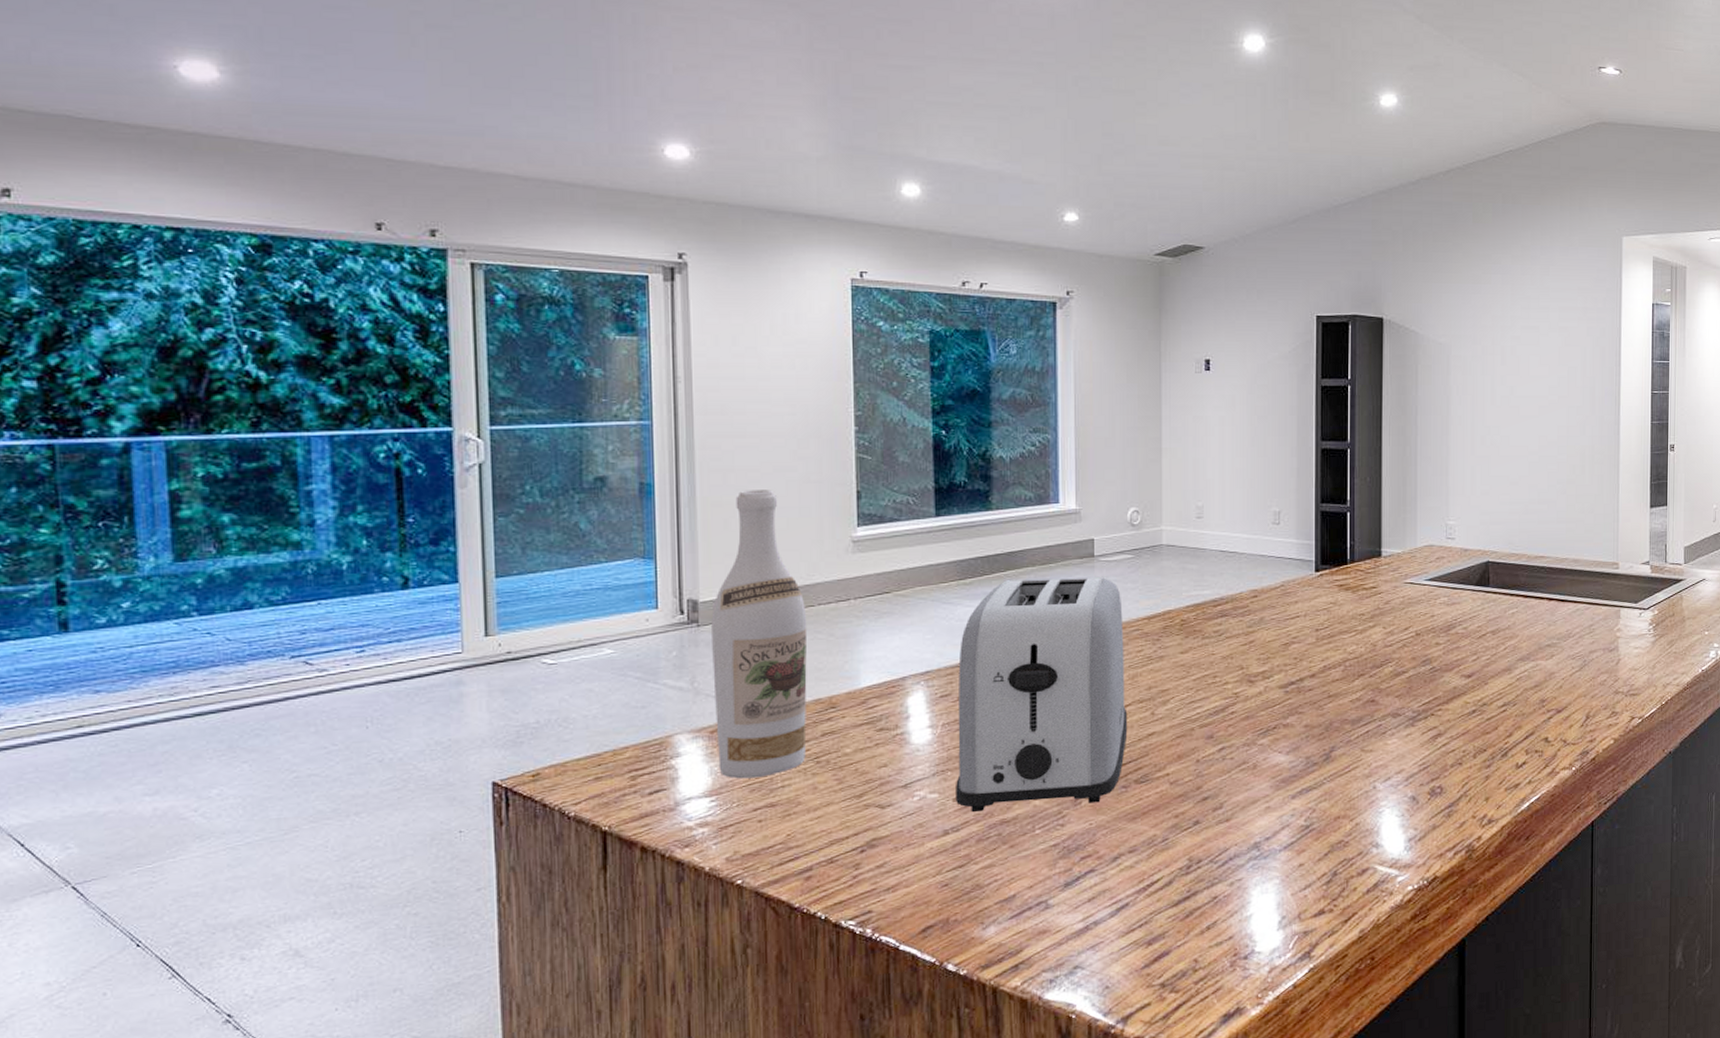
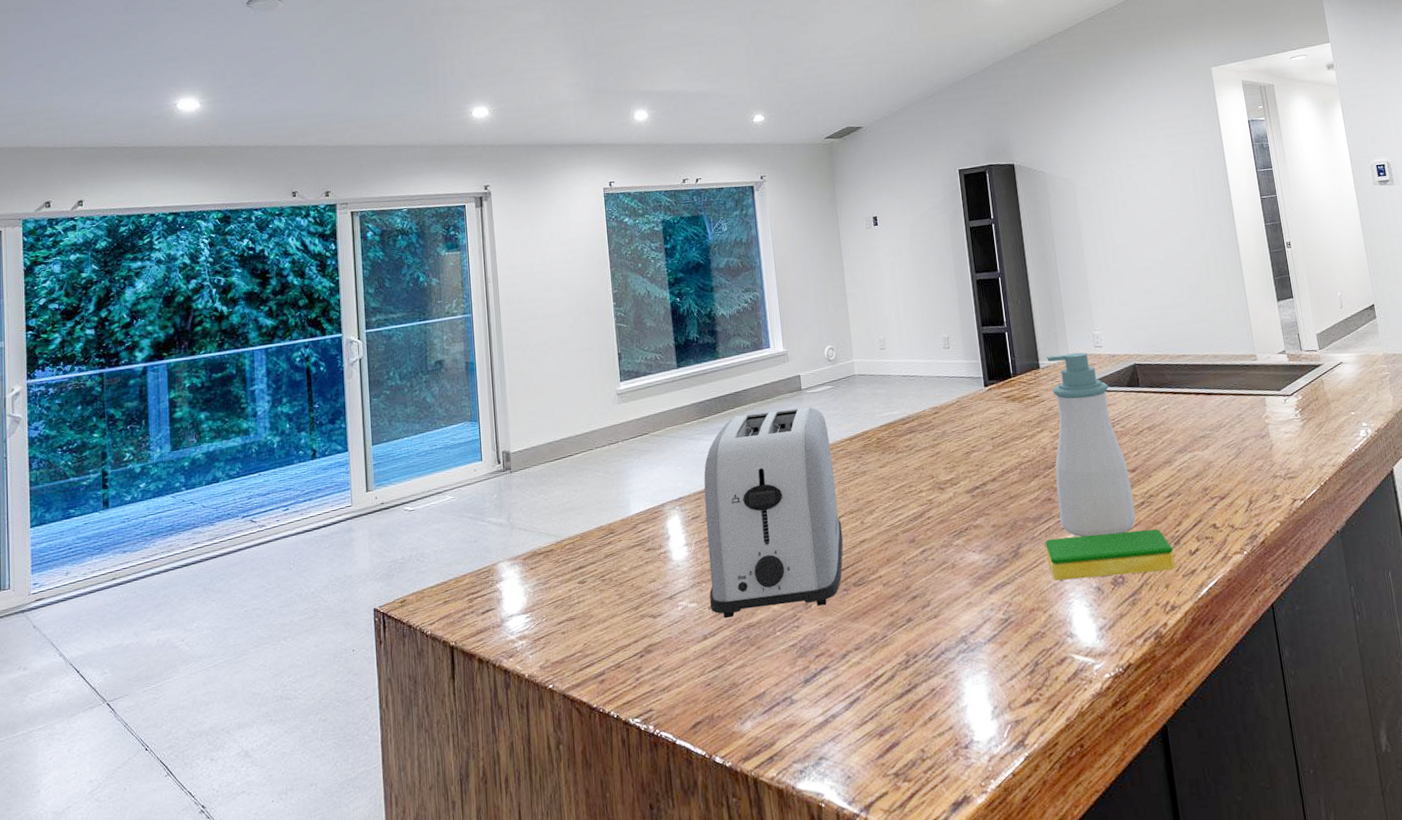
wine bottle: present [711,490,808,779] -> none [520,358,594,598]
dish sponge: none [1361,739,1498,788] -> present [1045,529,1175,581]
soap bottle: none [1382,543,1465,743] -> present [1046,352,1136,537]

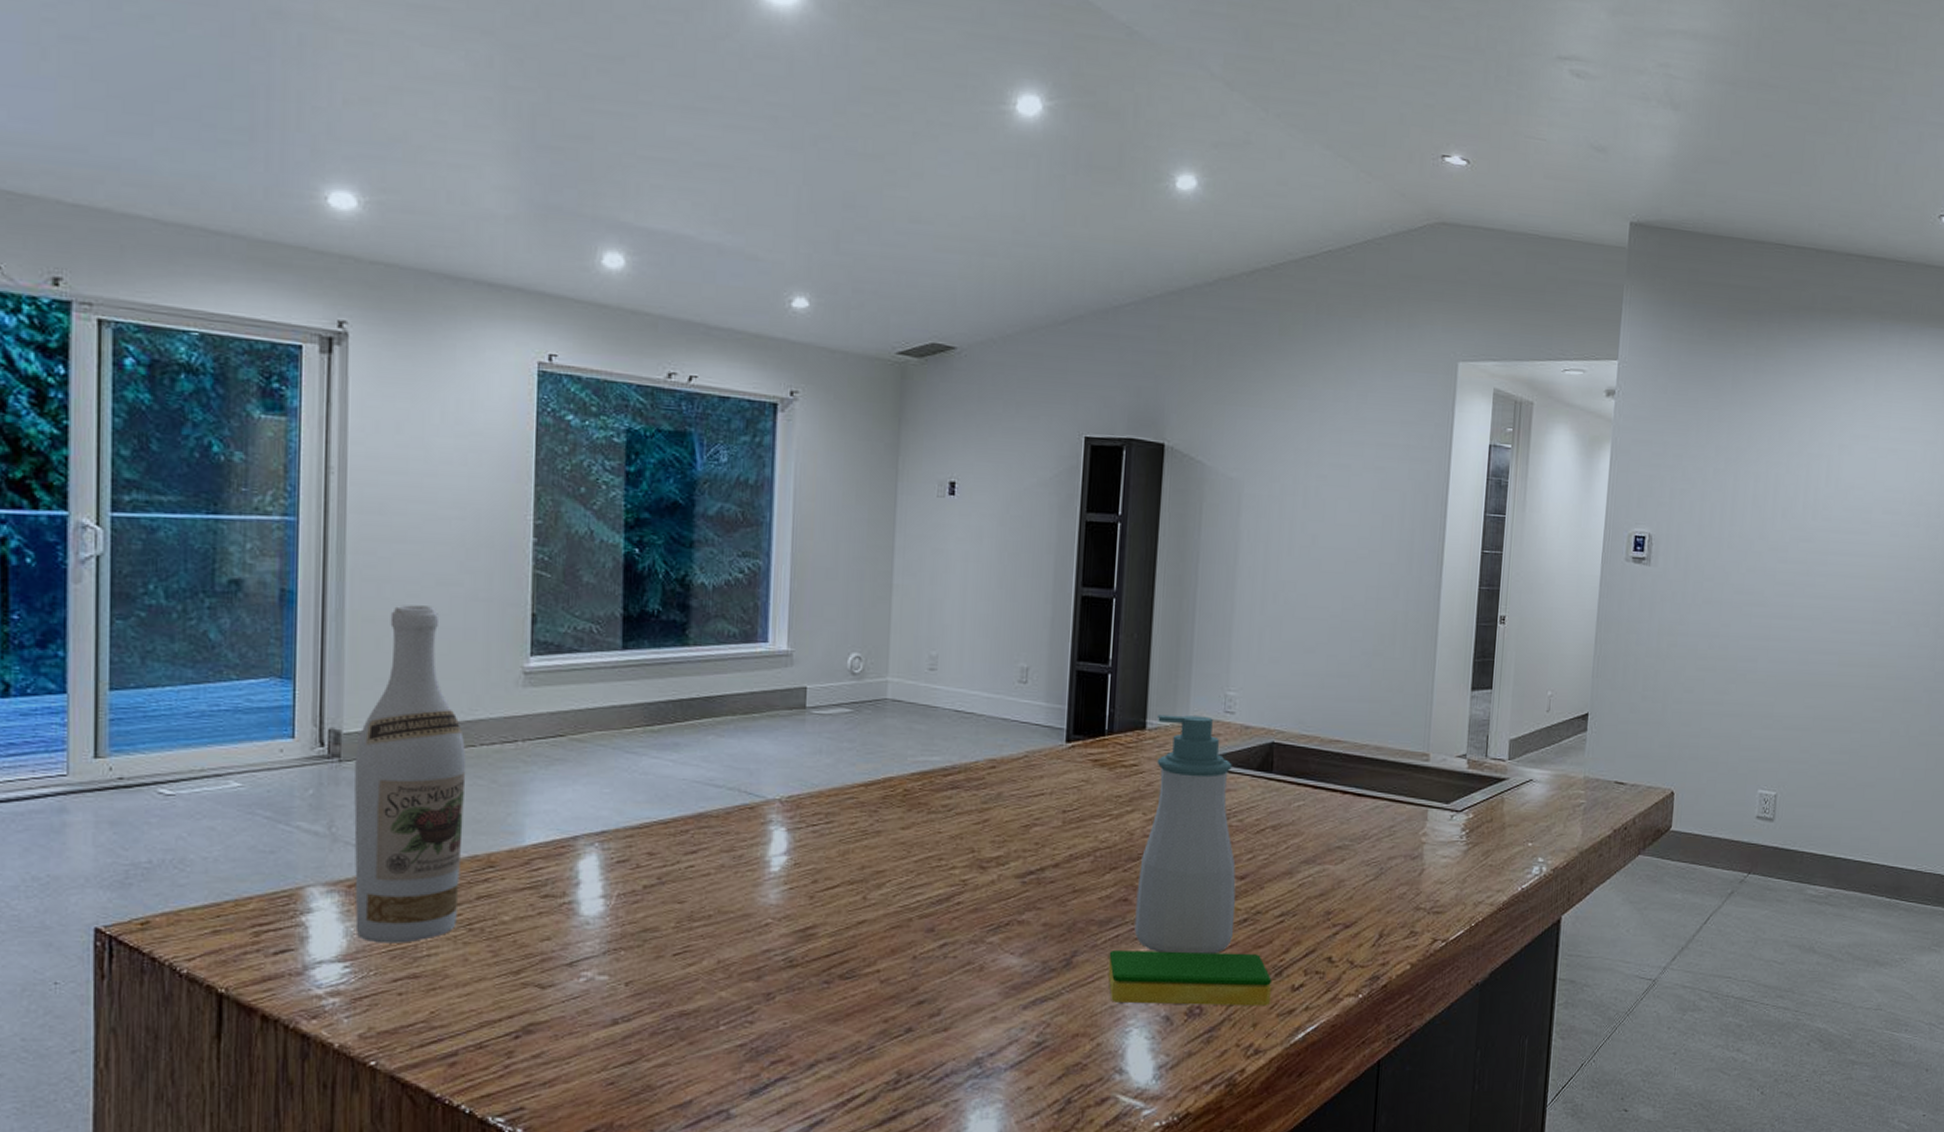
wine bottle: none [520,358,594,598] -> present [354,605,467,943]
toaster: present [703,406,843,619] -> none [629,728,836,1001]

